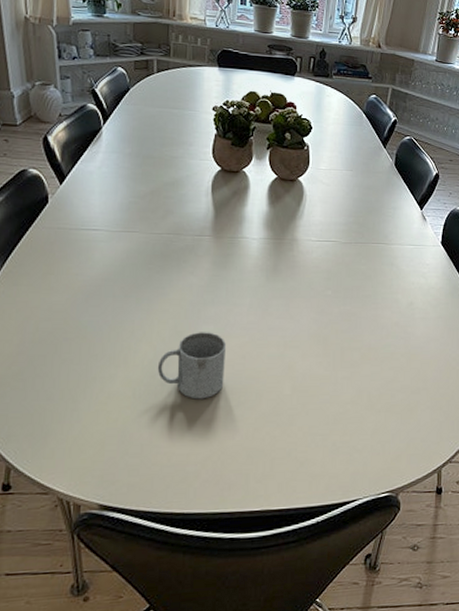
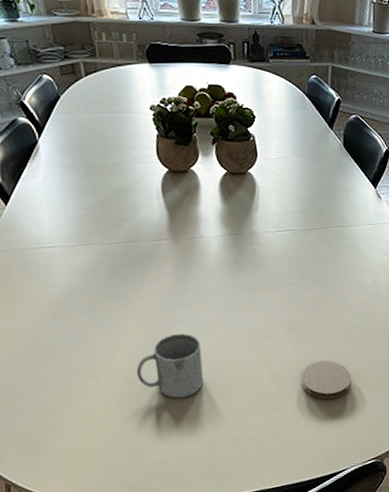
coaster: none [323,378,374,421] -> present [301,360,352,400]

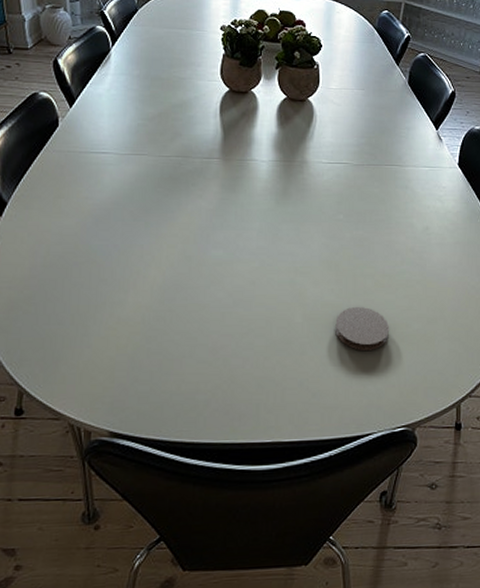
mug: present [136,333,204,399] -> none [166,257,236,326]

